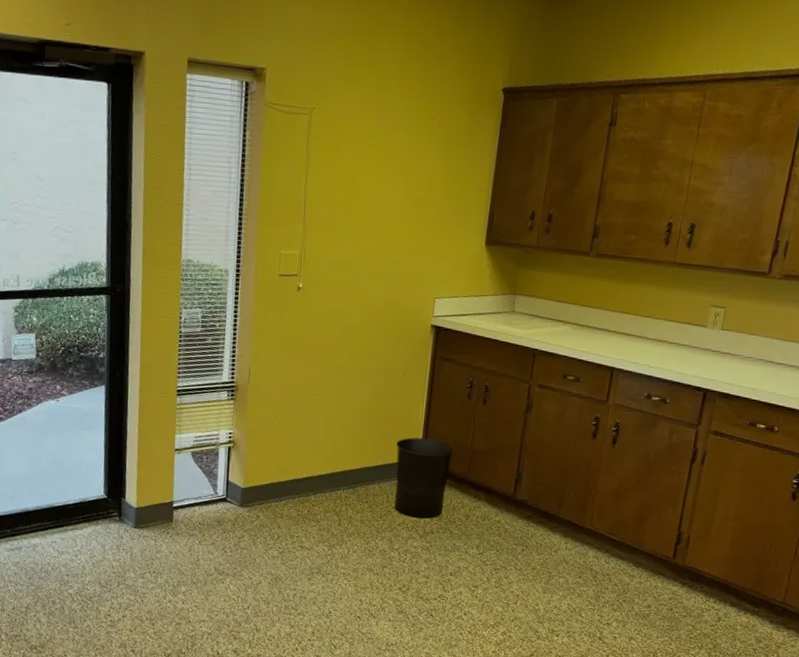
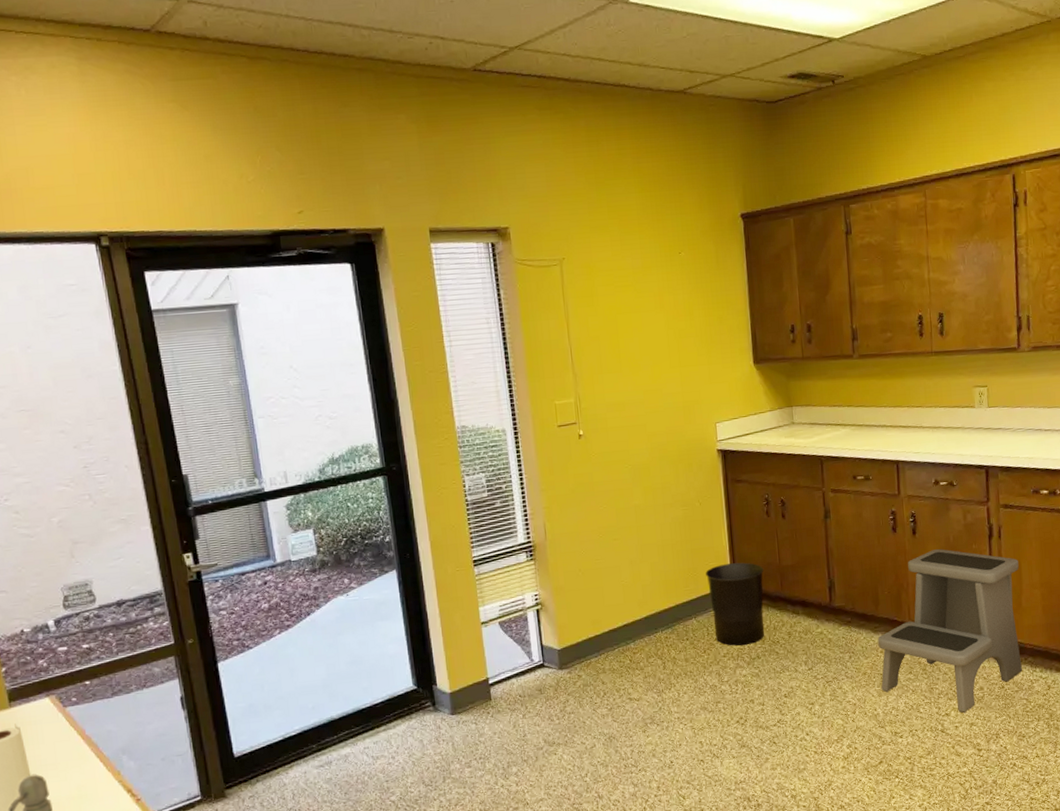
step stool: none [547,462,717,626] -> present [877,549,1022,713]

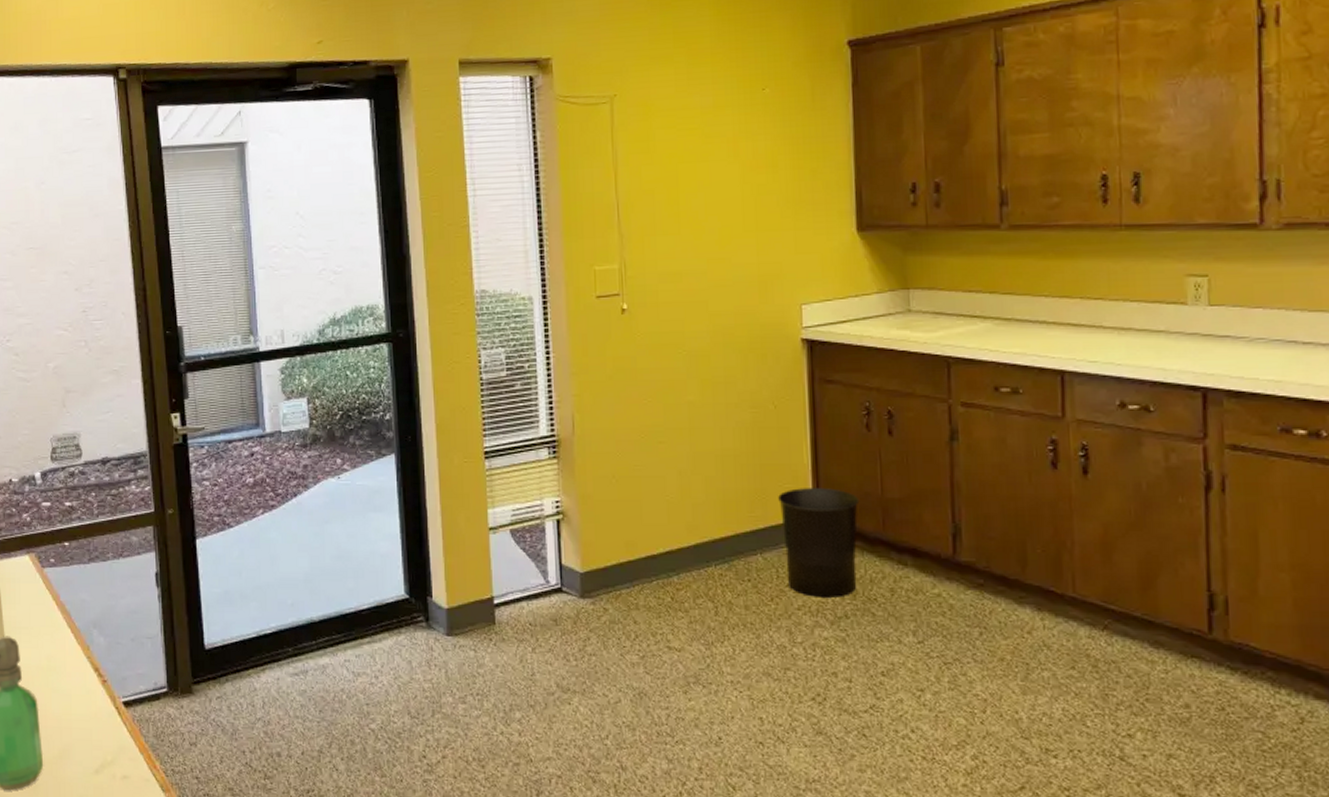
step stool: present [877,549,1022,713] -> none [1023,499,1256,737]

